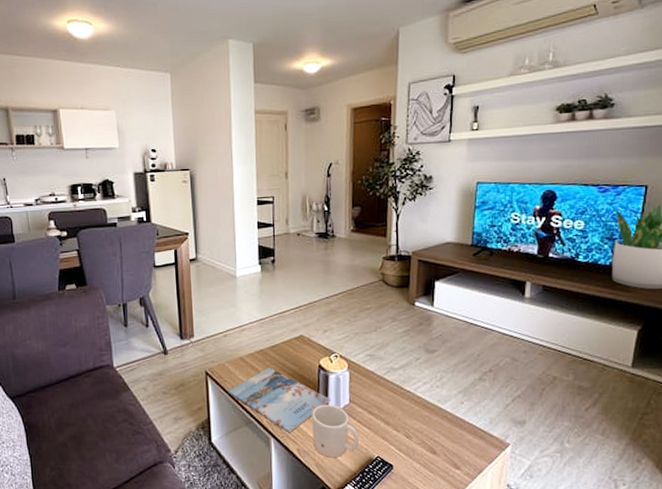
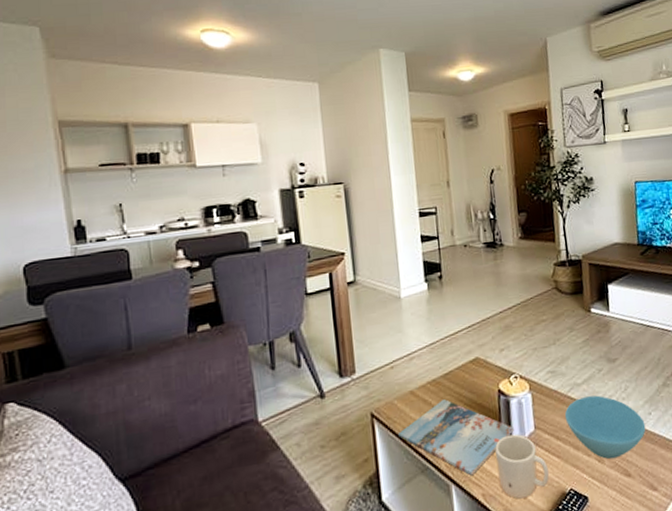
bowl: none [378,380,456,437] -> present [564,395,646,460]

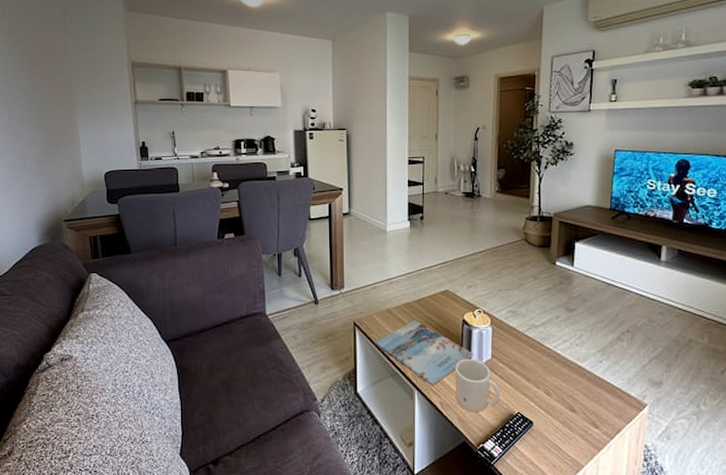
bowl: present [564,395,646,460] -> none [520,338,595,395]

